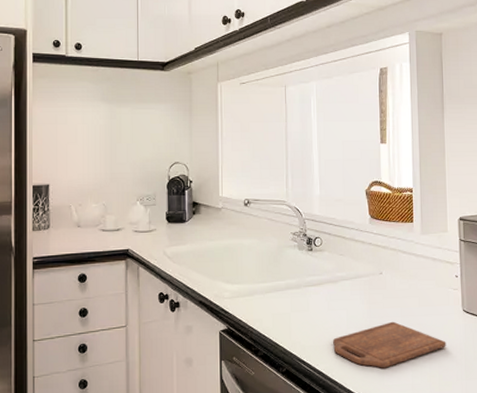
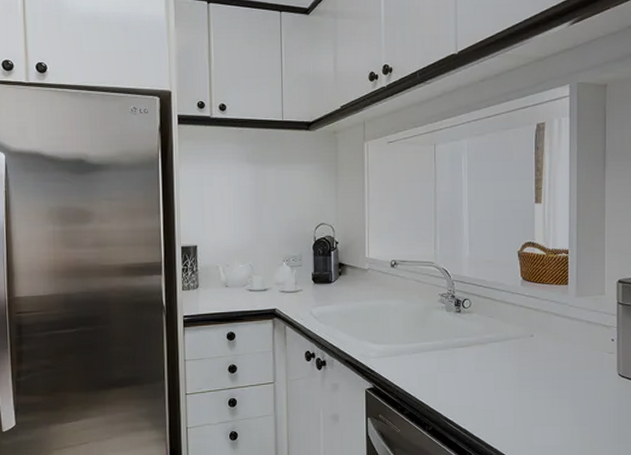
cutting board: present [333,321,446,368] -> none [480,384,599,430]

